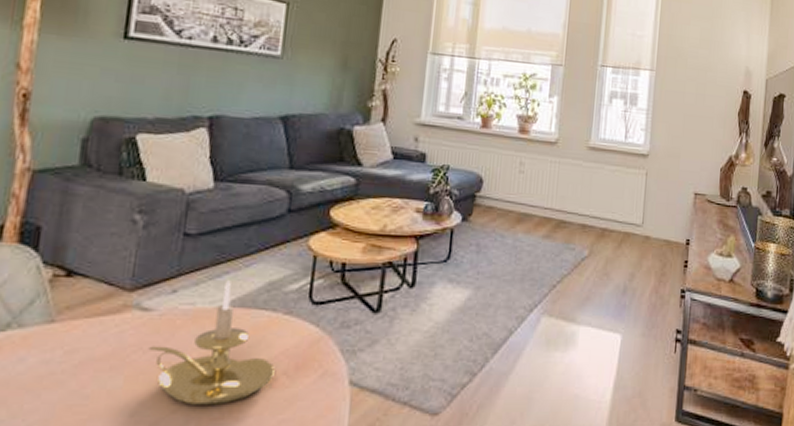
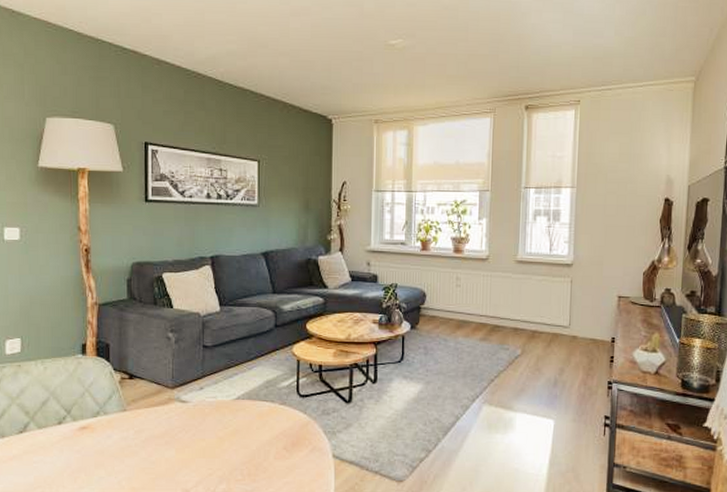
candle holder: present [148,280,275,405] -> none [189,380,277,470]

